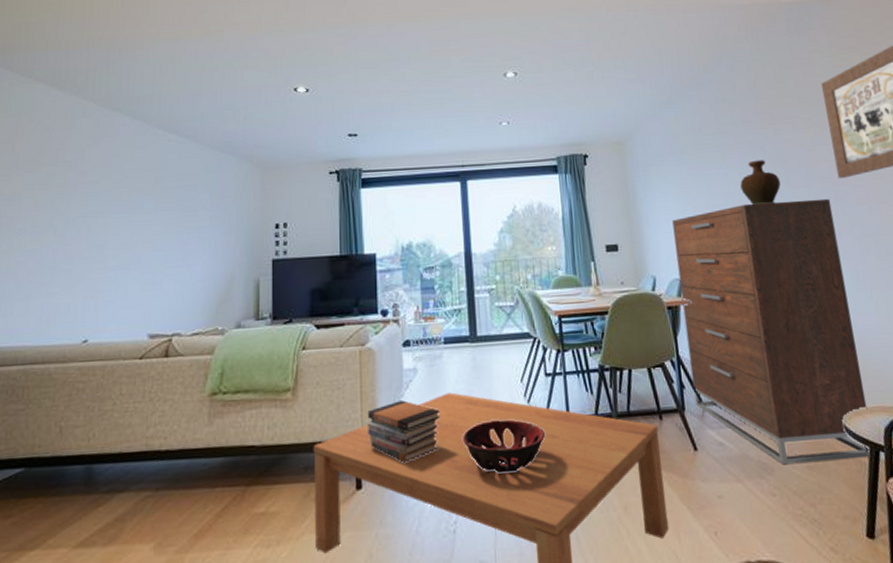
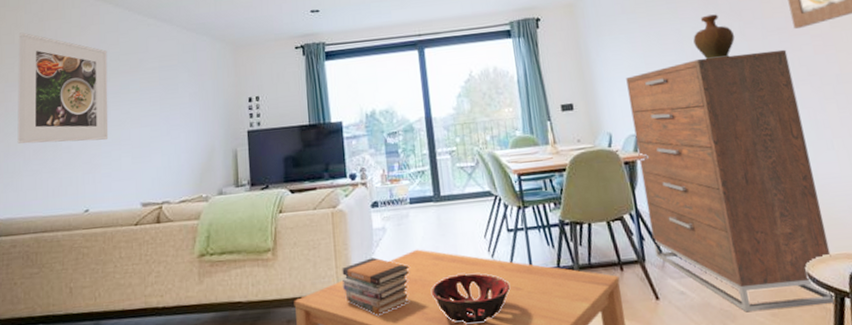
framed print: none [9,141,120,265] -> present [17,32,109,144]

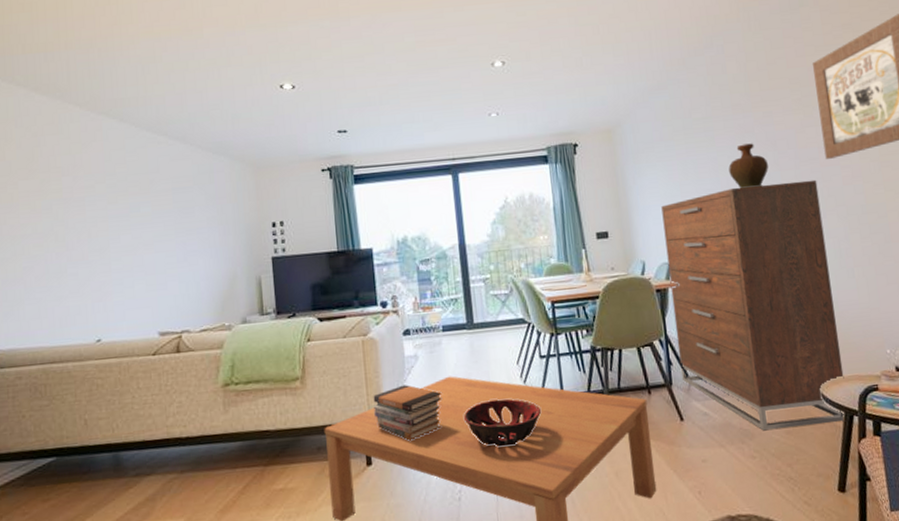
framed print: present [17,32,109,144] -> none [9,148,119,270]

